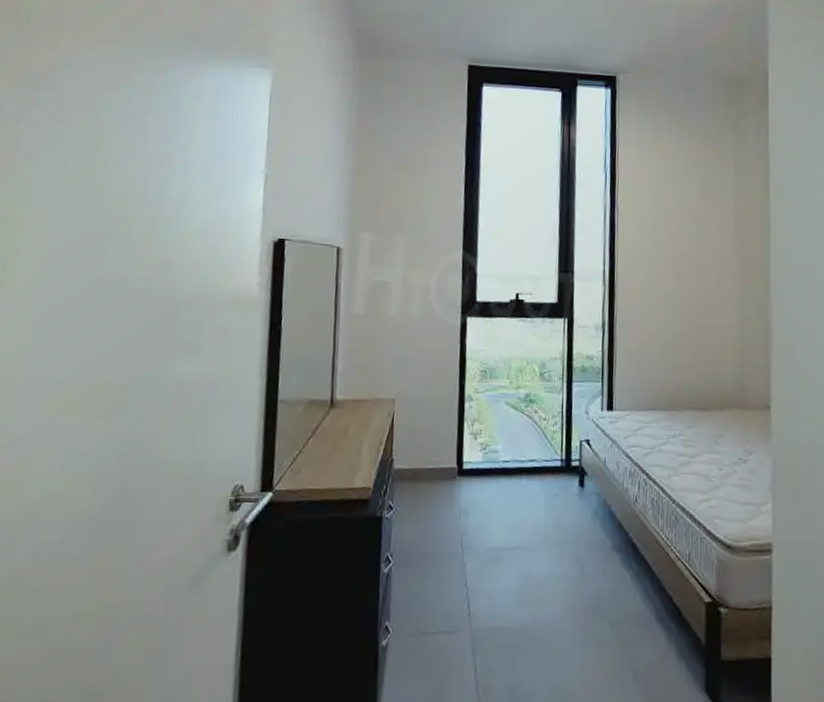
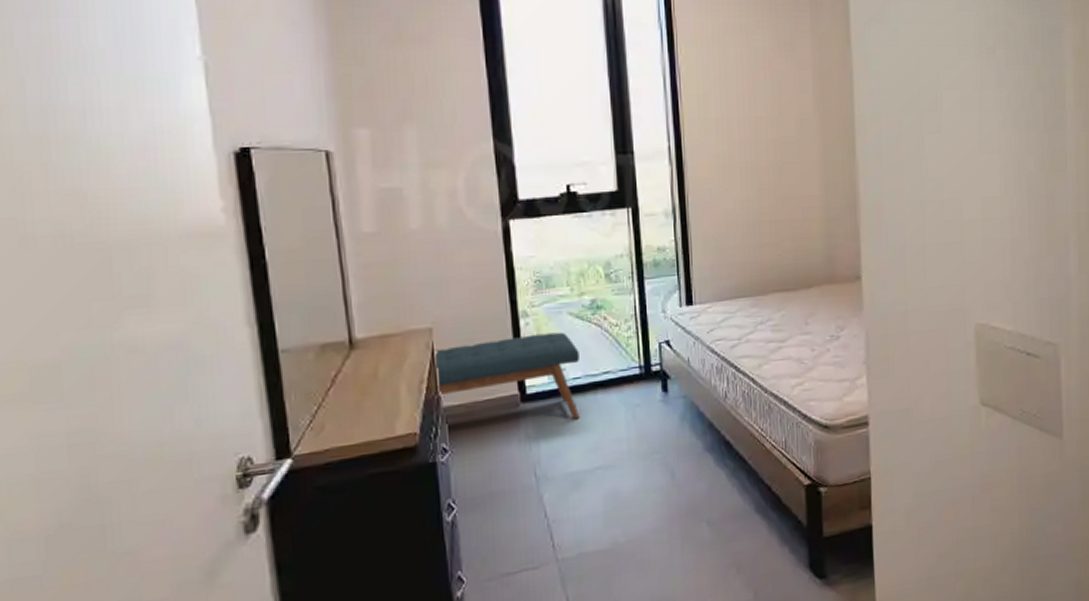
bench: none [393,417,511,499] -> present [434,332,579,420]

